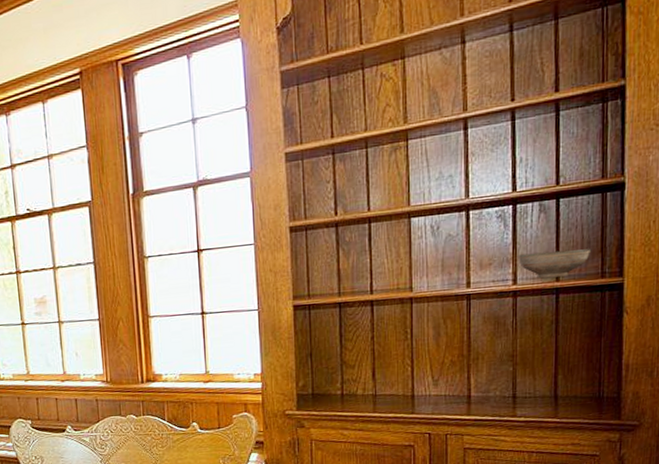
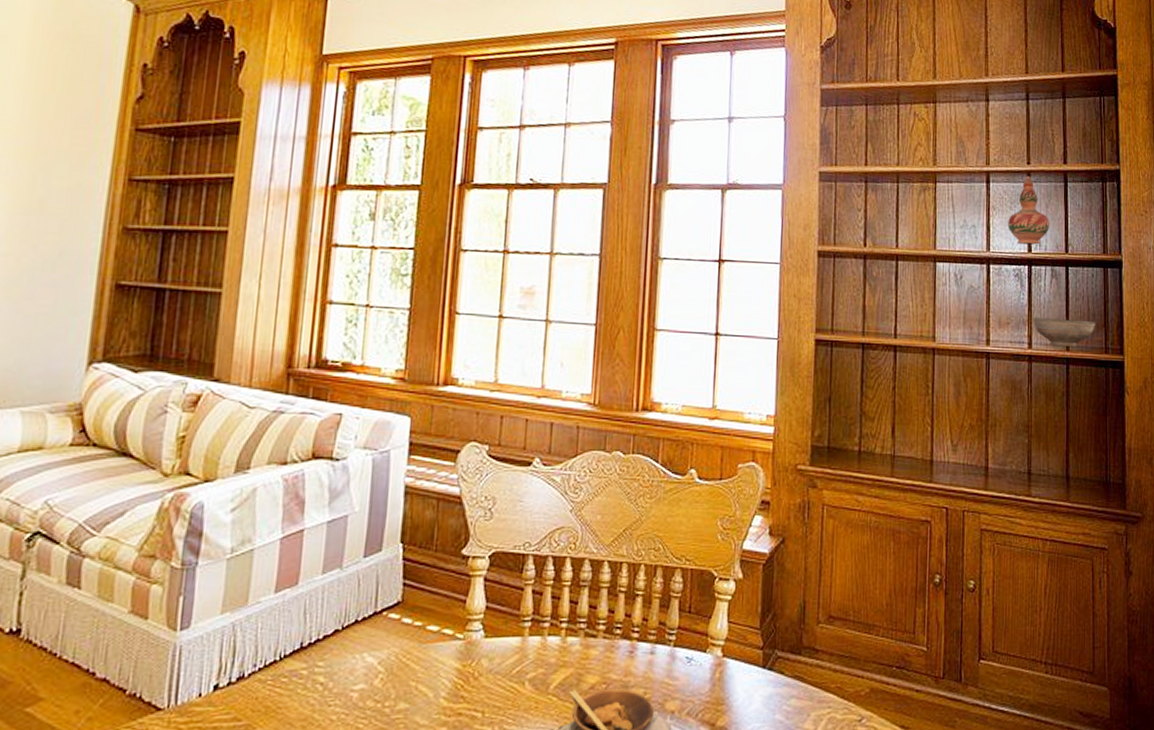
decorative vase: none [489,112,537,185] -> present [1008,175,1049,245]

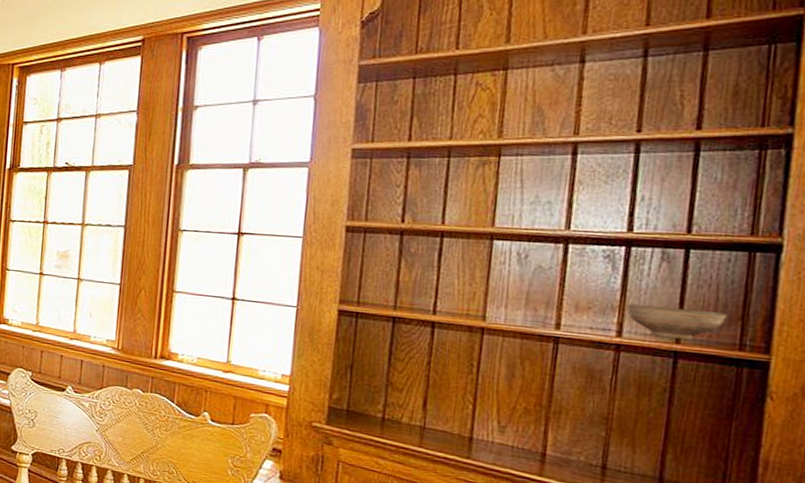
decorative vase: present [1008,175,1049,245] -> none [599,144,665,224]

